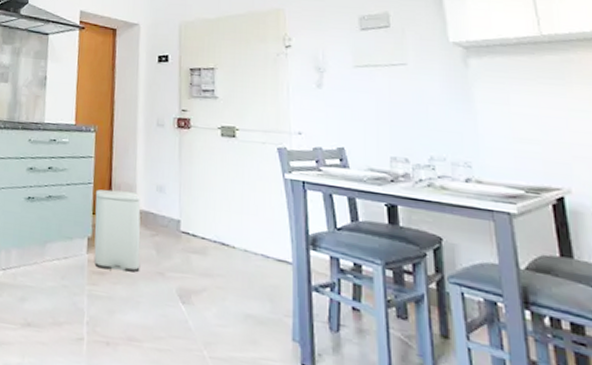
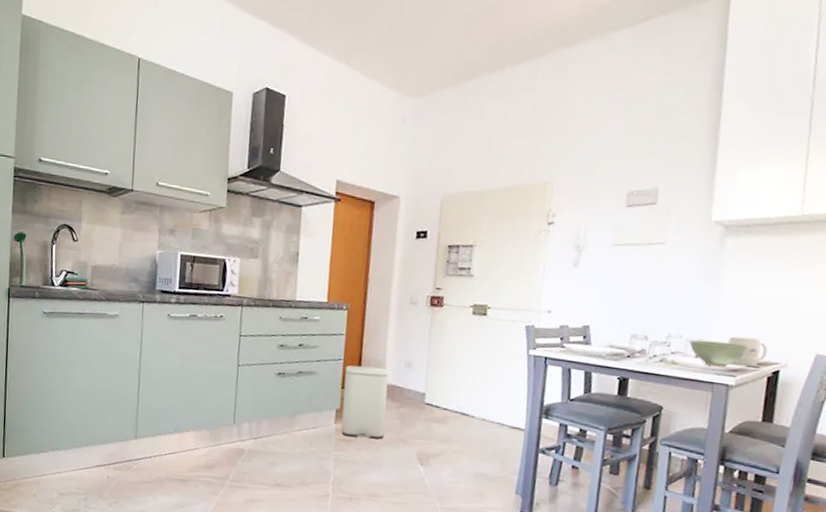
bowl: none [454,162,524,194] -> present [689,339,750,368]
mug: none [498,159,544,194] -> present [728,336,768,368]

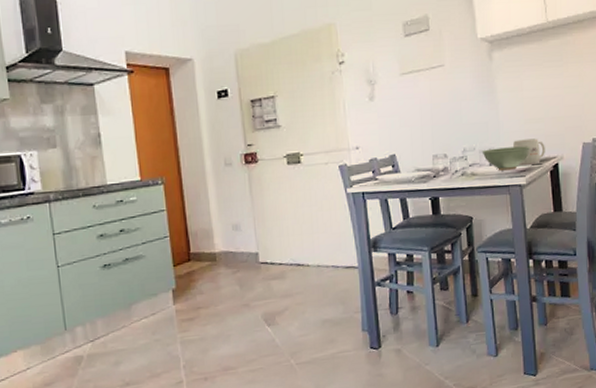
pedal bin: present [341,365,389,440] -> none [173,236,227,315]

